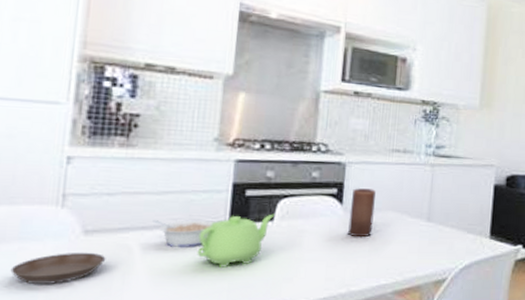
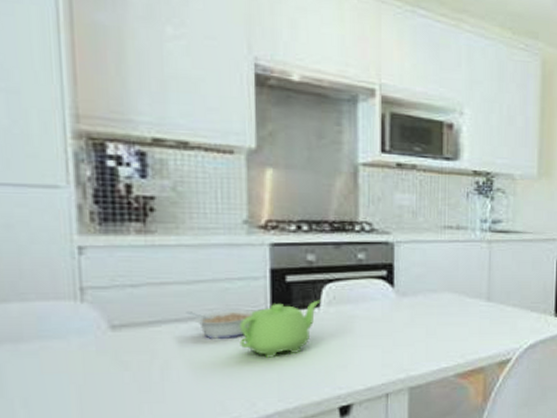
saucer: present [10,252,106,285] -> none [35,348,140,385]
candle: present [348,188,376,238] -> none [402,269,430,321]

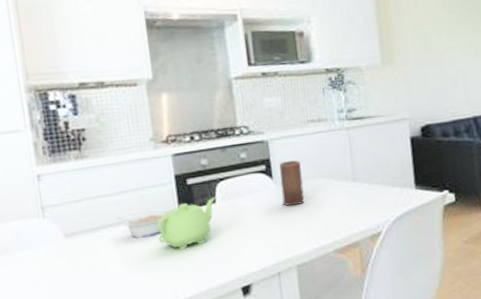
candle: none [402,269,430,321] -> present [279,160,305,206]

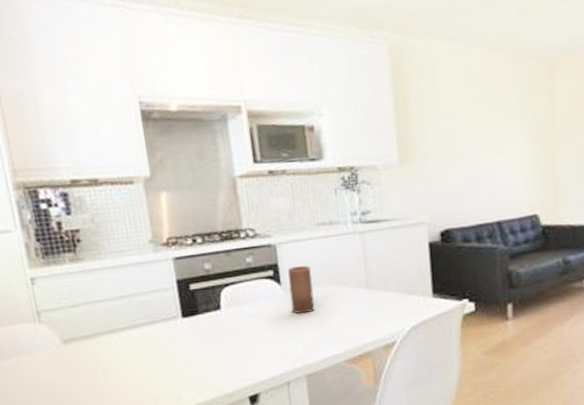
legume: present [116,210,168,239] -> none [116,317,170,345]
teapot: present [156,196,216,250] -> none [158,303,221,358]

